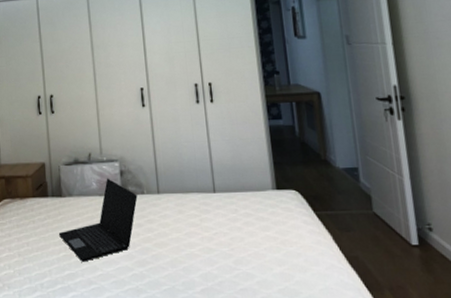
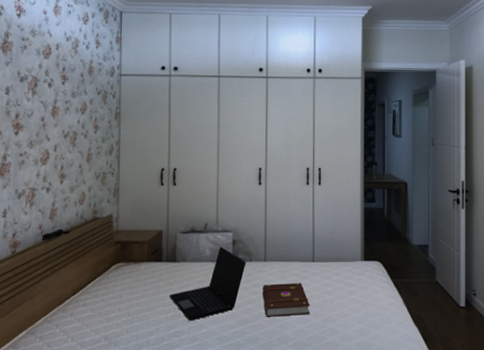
book: none [159,217,217,258] -> present [263,282,310,317]

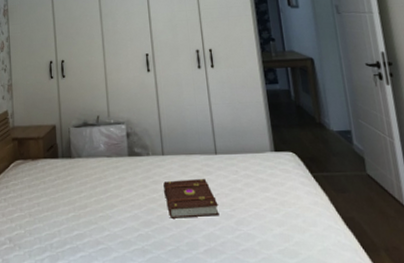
laptop: present [169,246,246,321] -> none [67,140,143,222]

